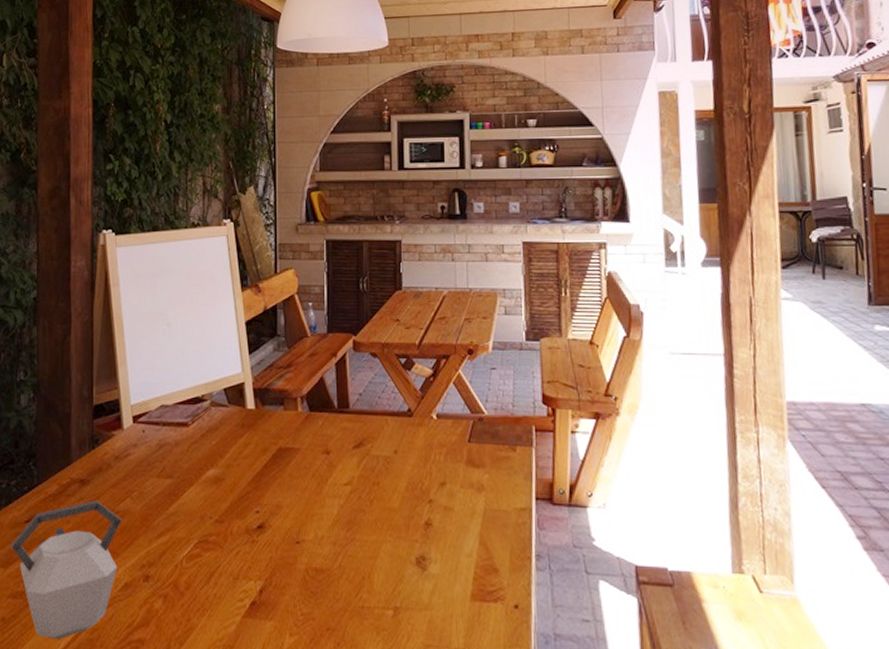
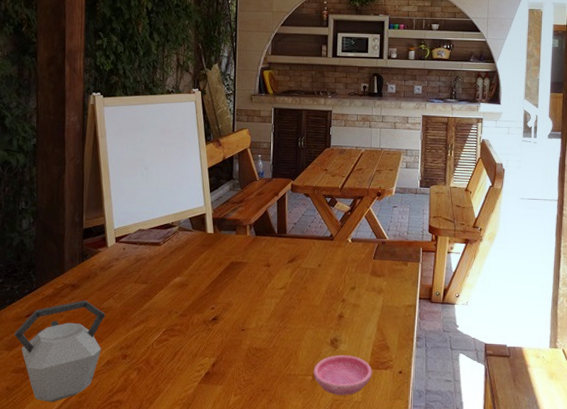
saucer: none [395,580,476,640] -> present [313,355,372,396]

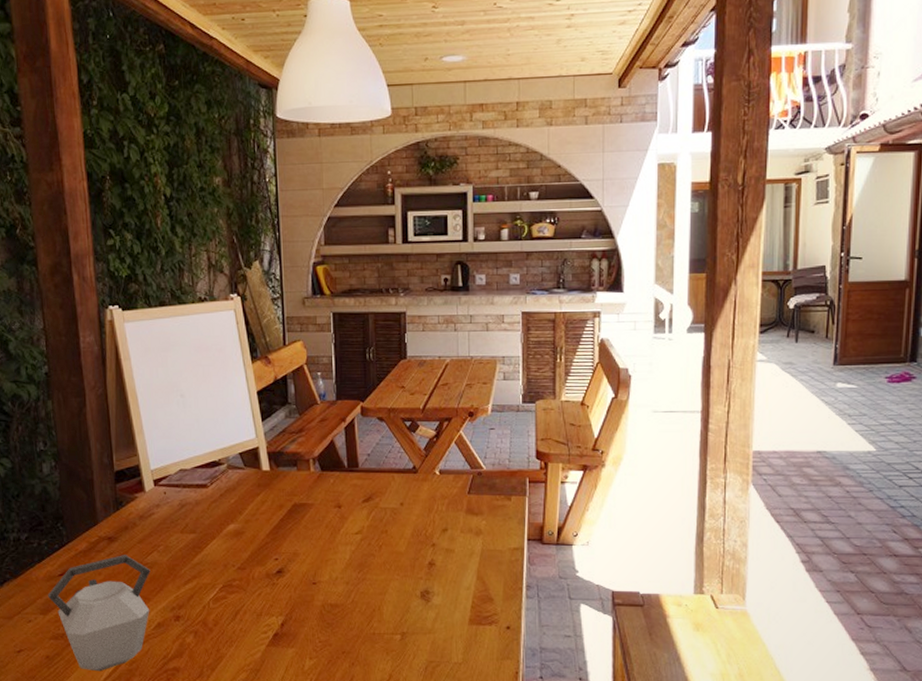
saucer: present [313,355,372,396] -> none [402,609,473,656]

